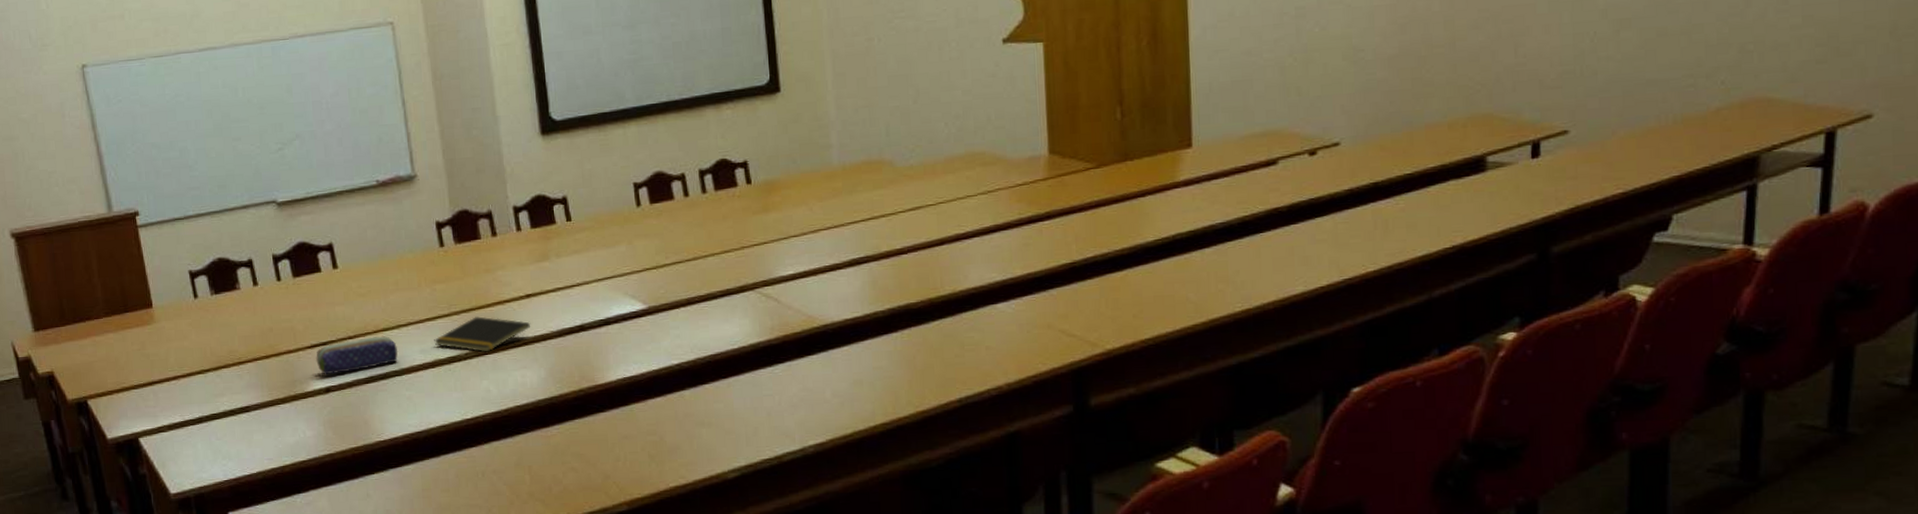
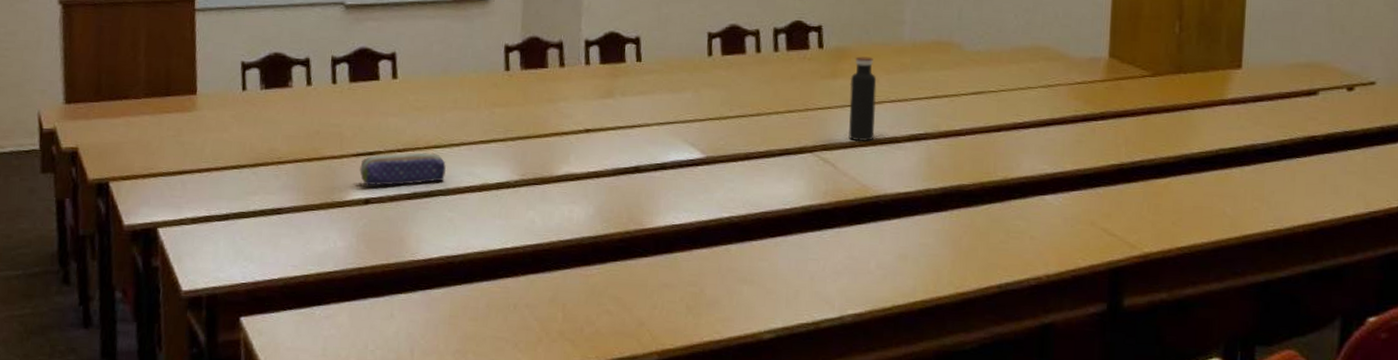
notepad: present [434,316,531,352] -> none [485,145,586,183]
water bottle: none [782,186,815,273] -> present [847,56,877,141]

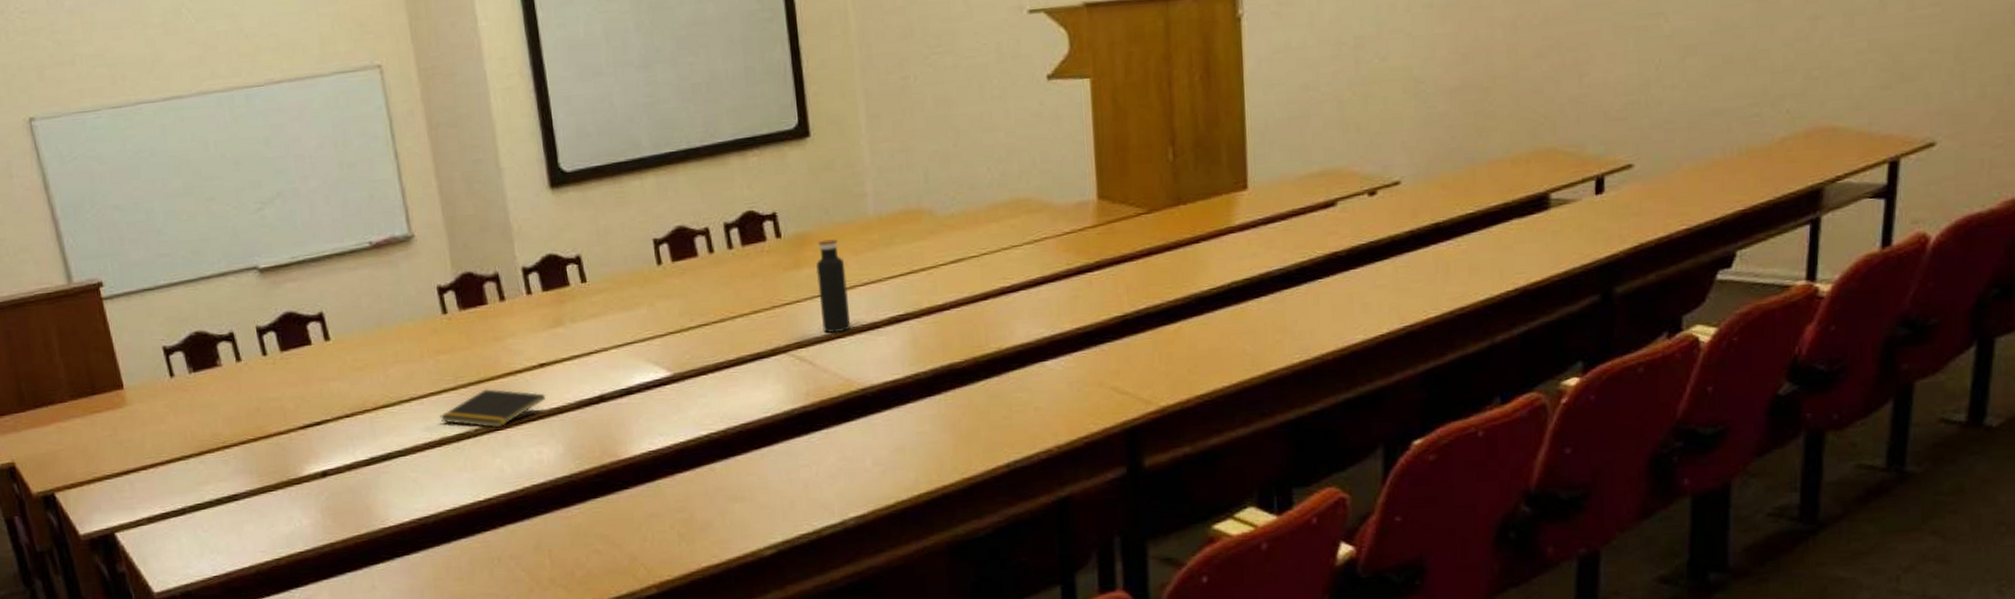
pencil case: present [359,152,447,186] -> none [309,413,401,458]
notepad: none [485,145,586,183] -> present [440,389,546,428]

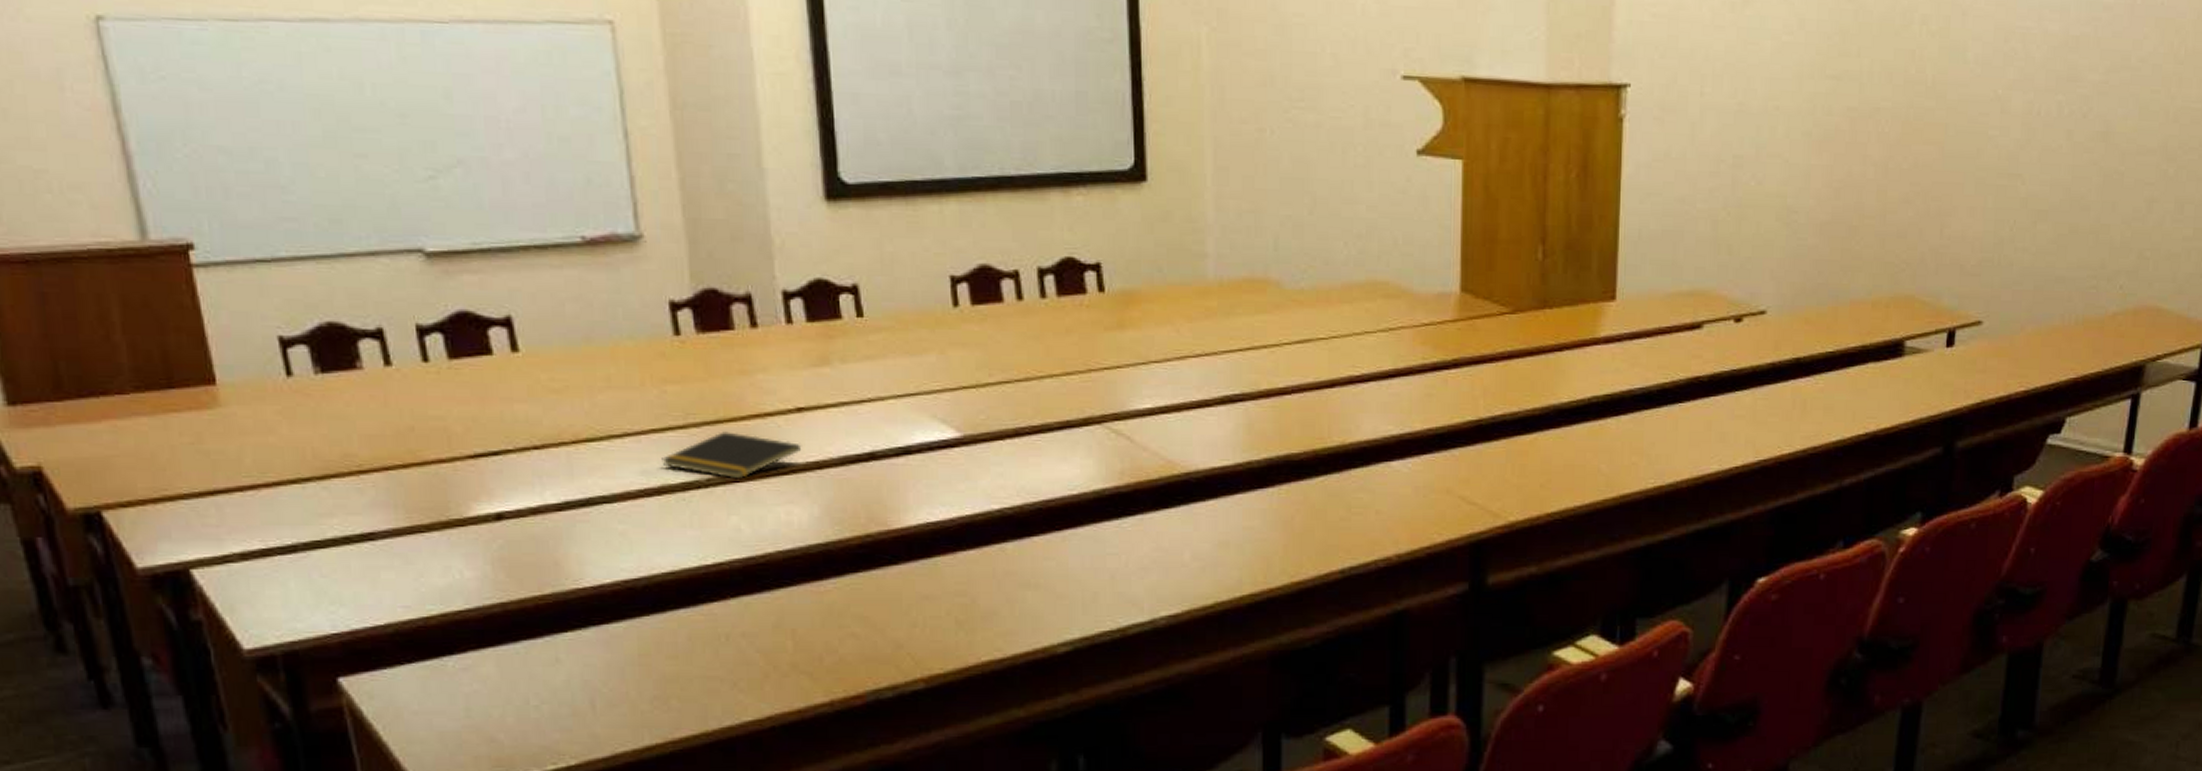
water bottle: present [815,239,851,333] -> none [1142,301,1179,407]

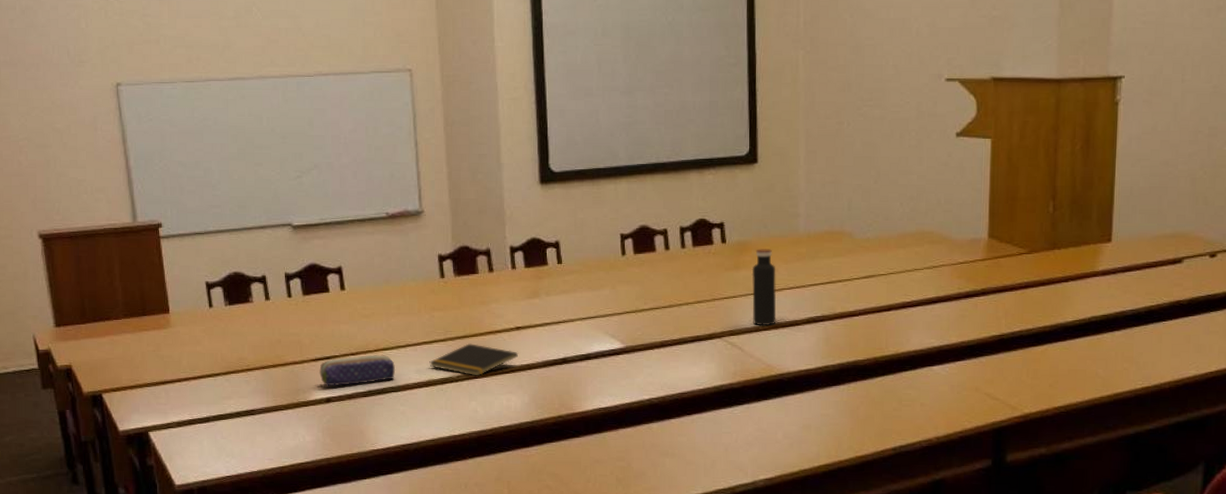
pencil case: none [482,448,608,496] -> present [319,355,396,387]
water bottle: none [1142,301,1179,407] -> present [751,249,777,325]

